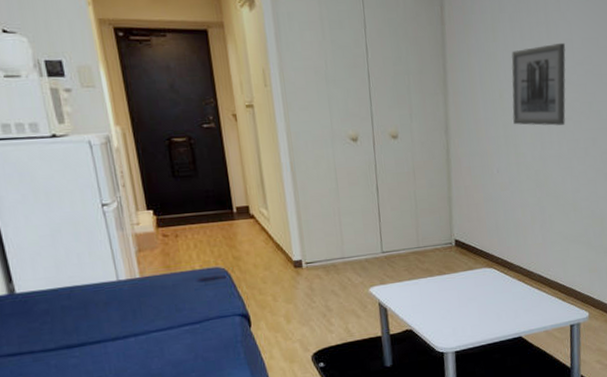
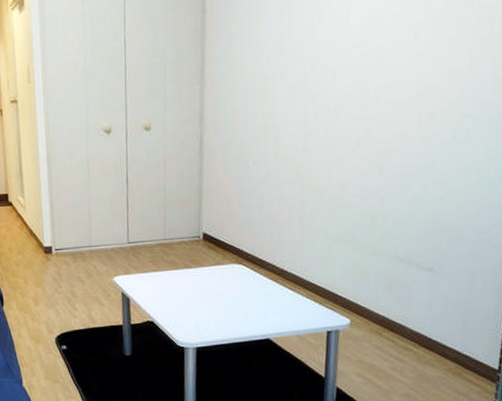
wall art: present [511,42,566,126] -> none [274,23,341,115]

